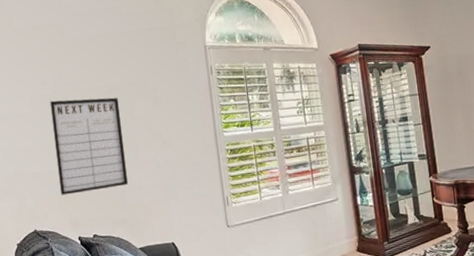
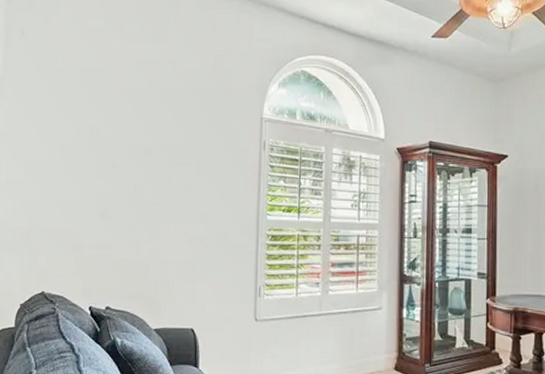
writing board: present [50,97,129,196] -> none [77,152,157,258]

